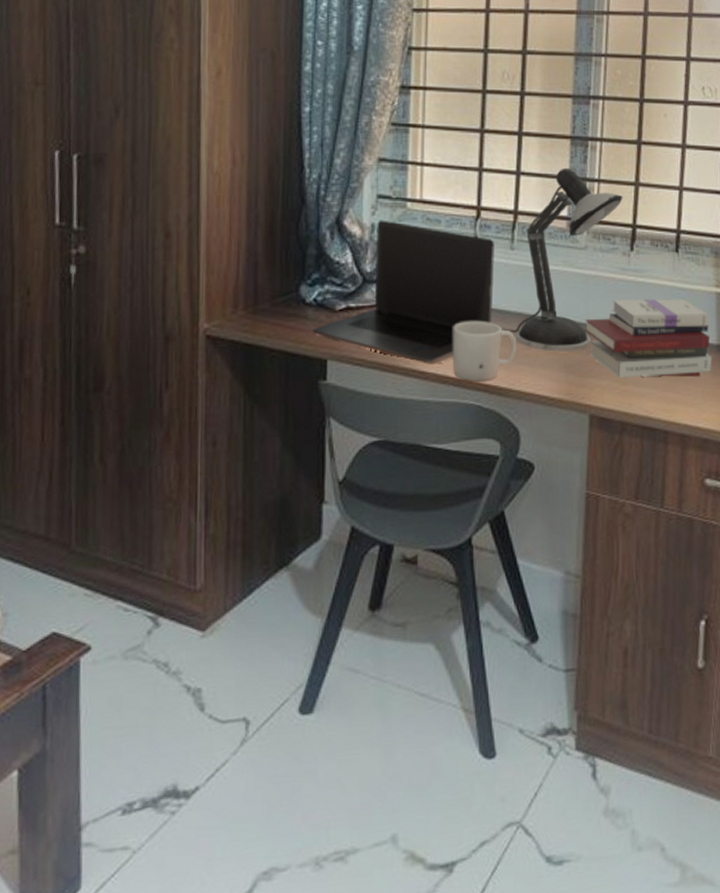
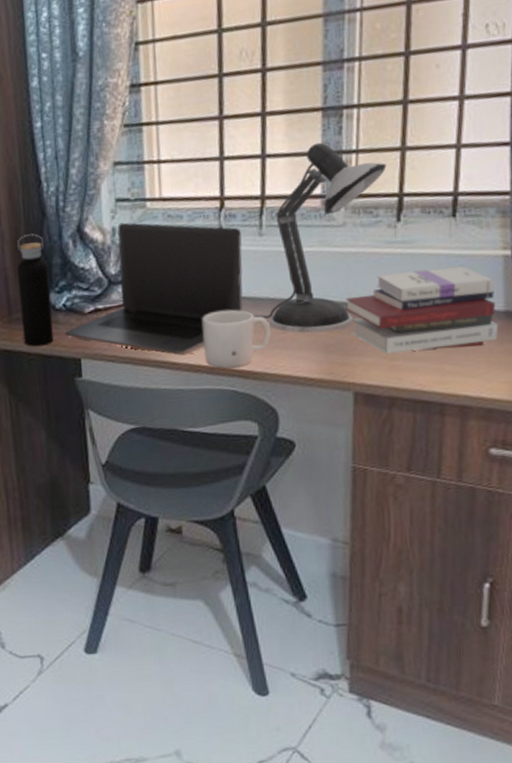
water bottle: none [267,220,302,344] -> present [17,233,54,348]

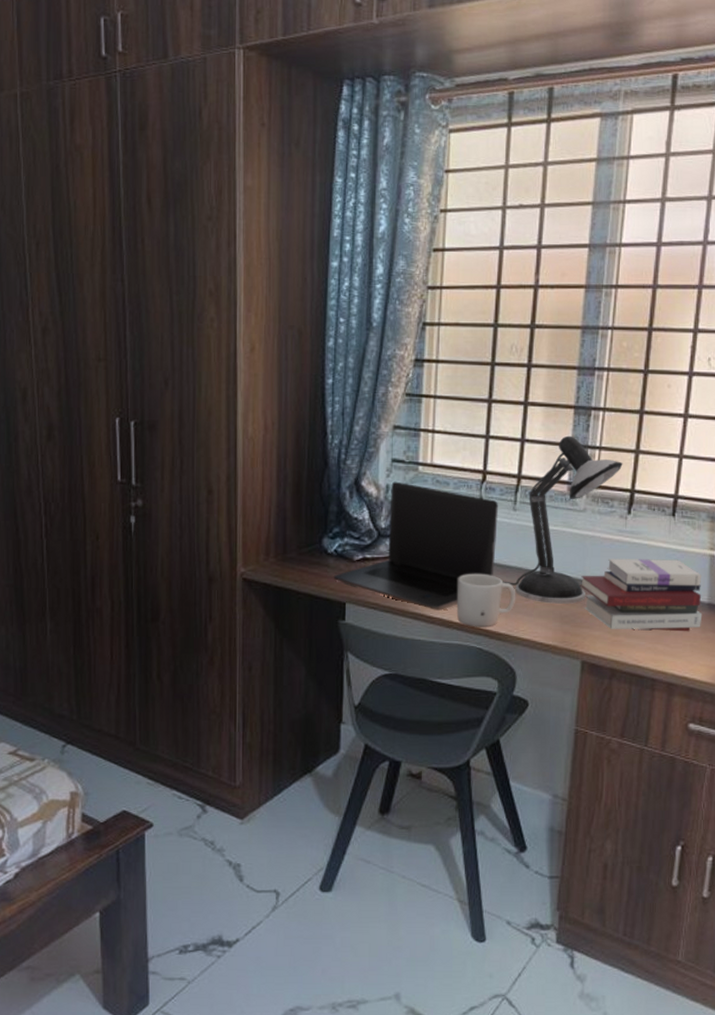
water bottle: present [17,233,54,348] -> none [294,480,325,588]

